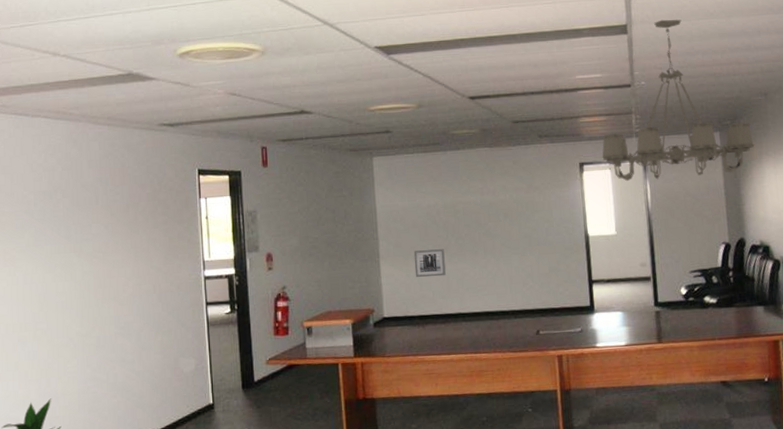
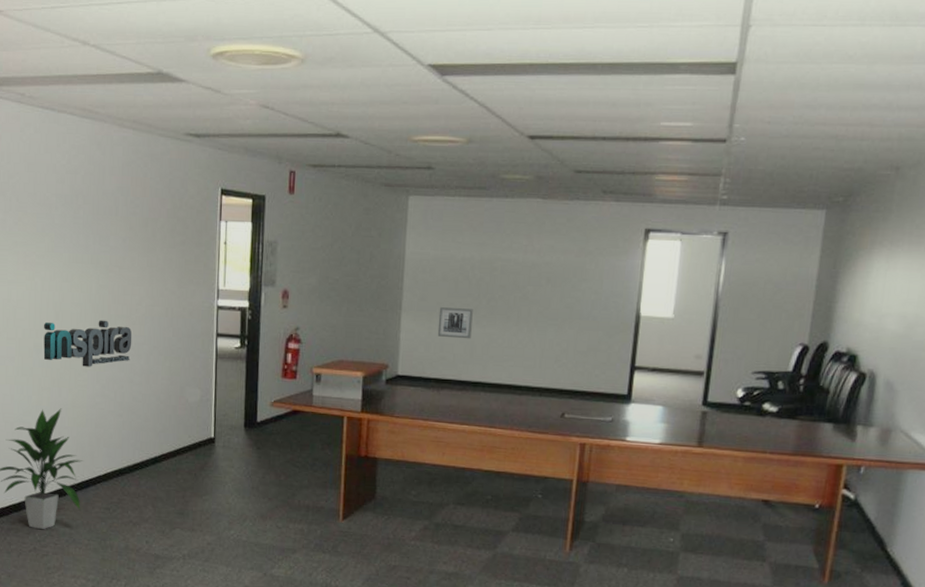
text sign: none [28,304,122,353] -> present [43,320,132,367]
chandelier: present [602,19,755,182] -> none [674,59,869,263]

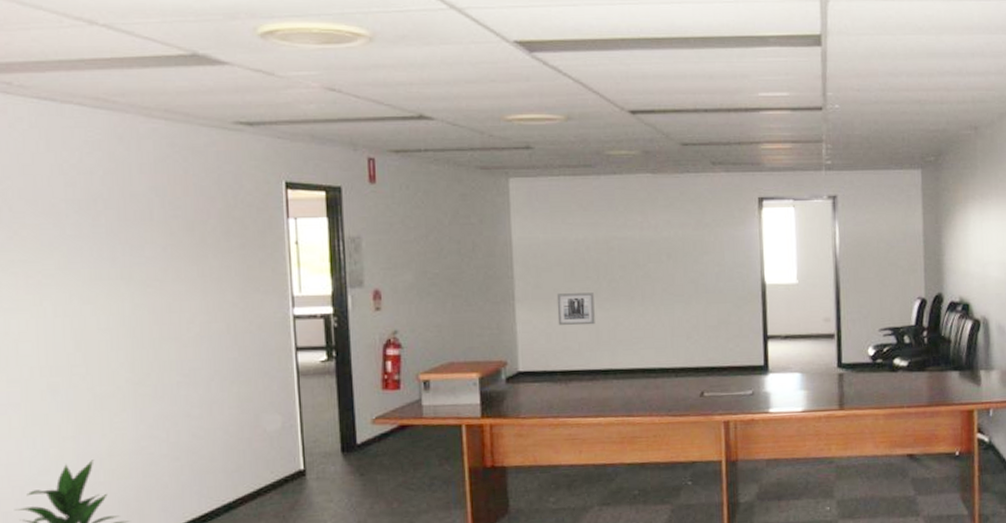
text sign: present [43,320,132,367] -> none [60,345,186,405]

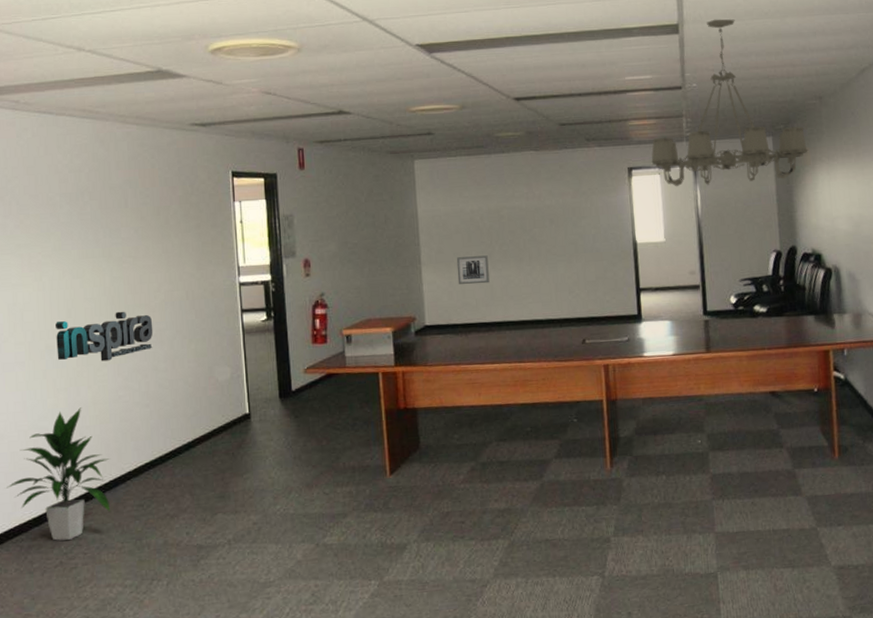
text sign: none [60,345,186,405] -> present [56,311,153,362]
chandelier: none [785,31,960,222] -> present [651,19,808,187]

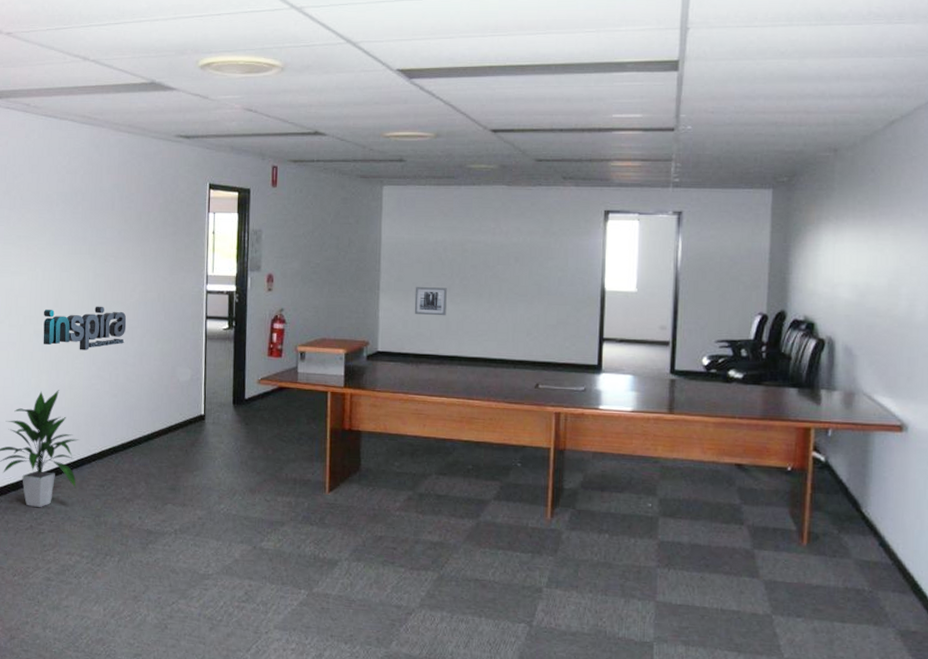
chandelier: present [651,19,808,187] -> none [631,57,814,237]

